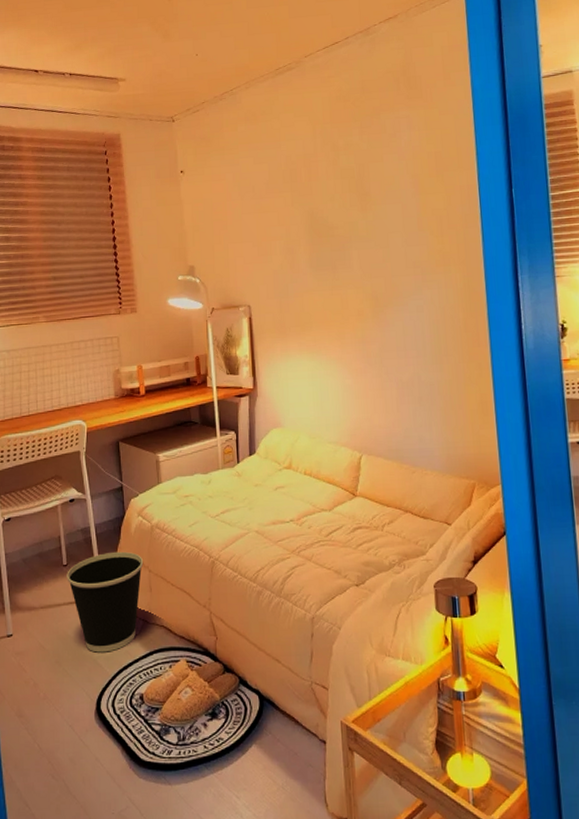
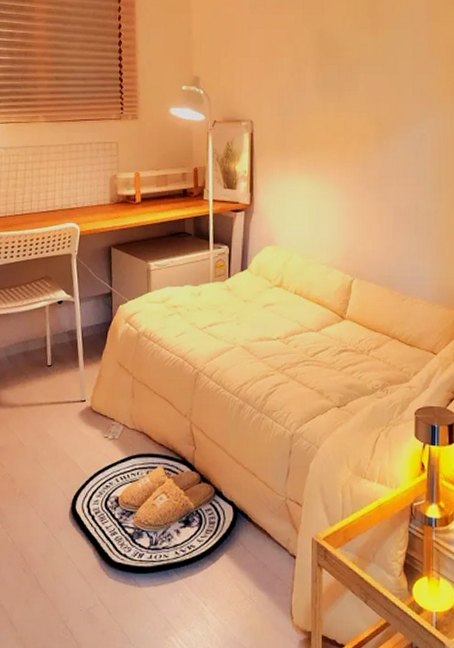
wastebasket: present [67,551,144,653] -> none [50,356,128,454]

